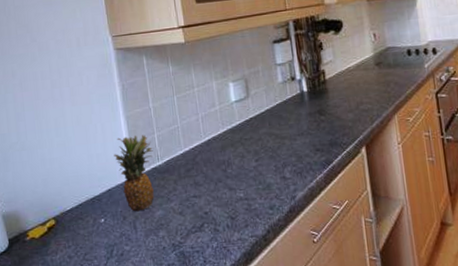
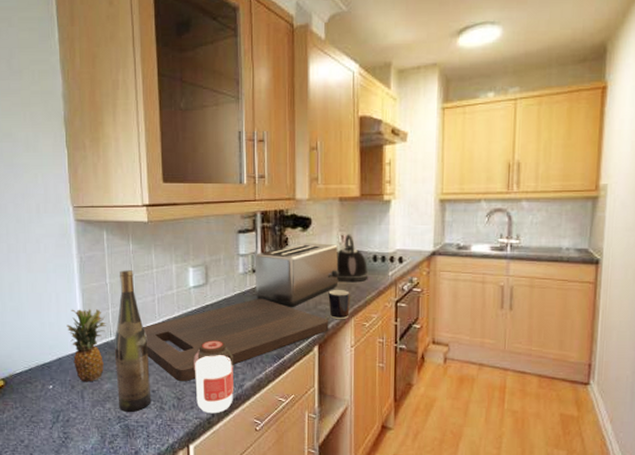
wine bottle: none [161,91,205,238] -> present [114,269,151,412]
cutting board: none [189,104,374,200] -> present [143,298,329,382]
jar: none [243,151,287,230] -> present [194,339,234,414]
toaster: none [292,43,377,111] -> present [255,243,339,307]
mug: none [368,86,392,118] -> present [328,289,350,320]
kettle: none [371,32,405,79] -> present [336,234,369,283]

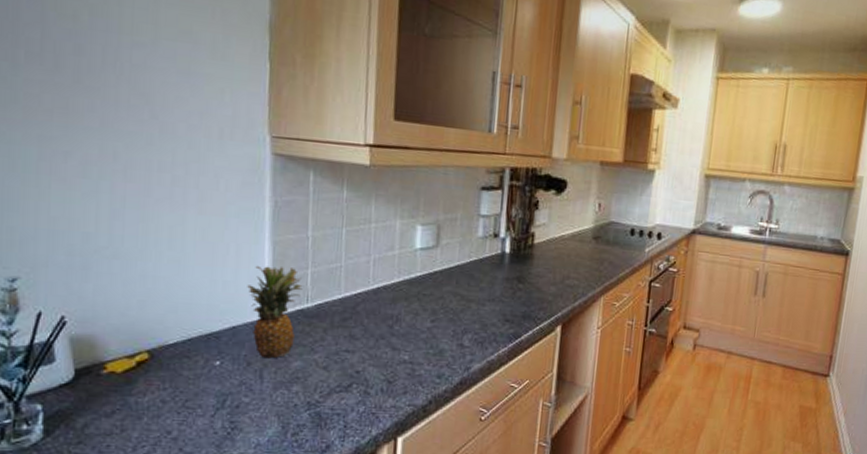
wine bottle: present [114,269,151,412] -> none [309,221,356,397]
cutting board: present [143,298,329,382] -> none [351,267,576,362]
jar: present [194,339,234,414] -> none [411,312,462,401]
toaster: present [255,243,339,307] -> none [495,208,594,280]
mug: present [328,289,350,320] -> none [577,263,602,298]
kettle: present [336,234,369,283] -> none [590,203,624,257]

